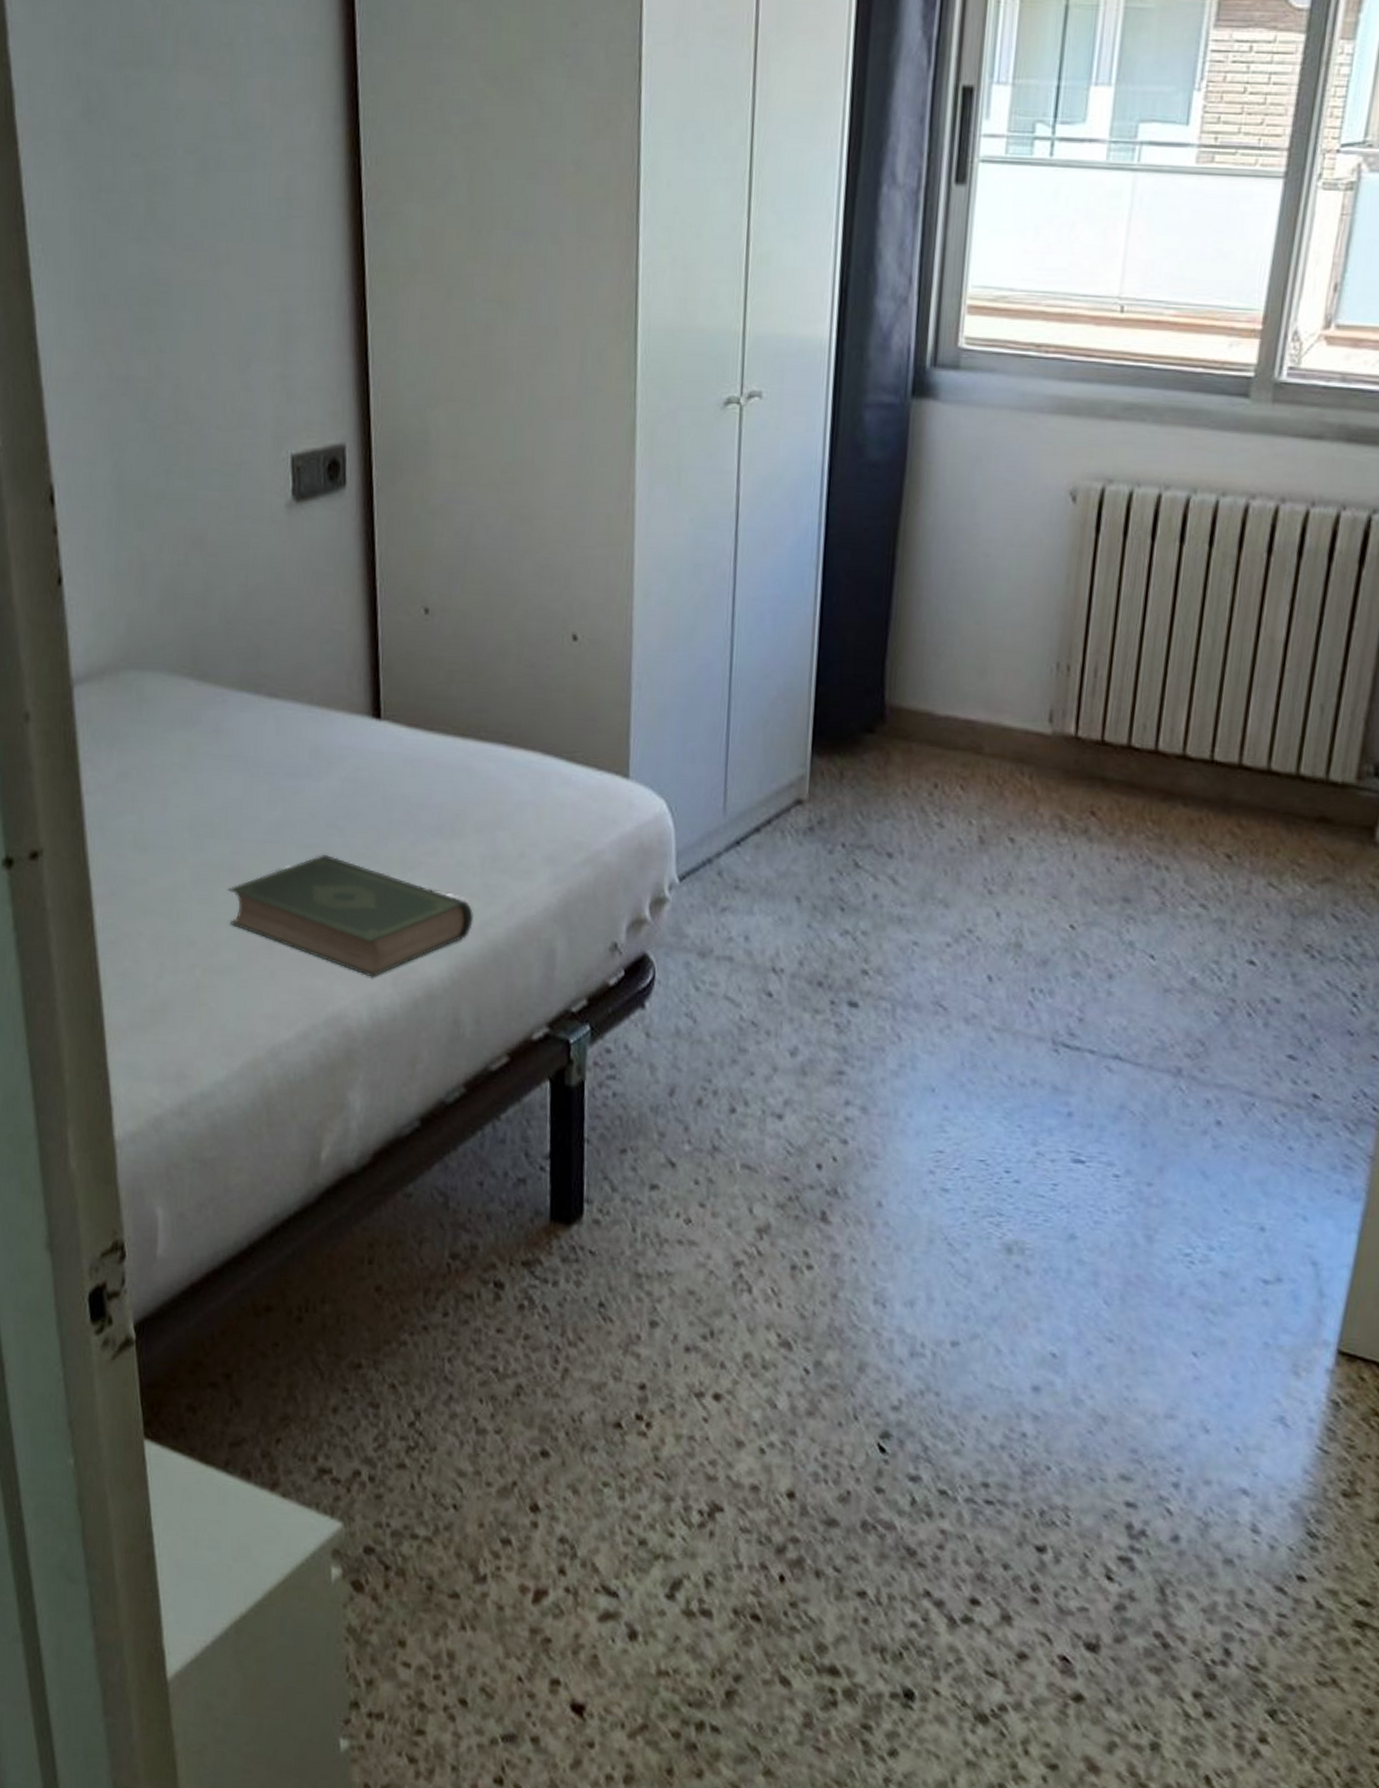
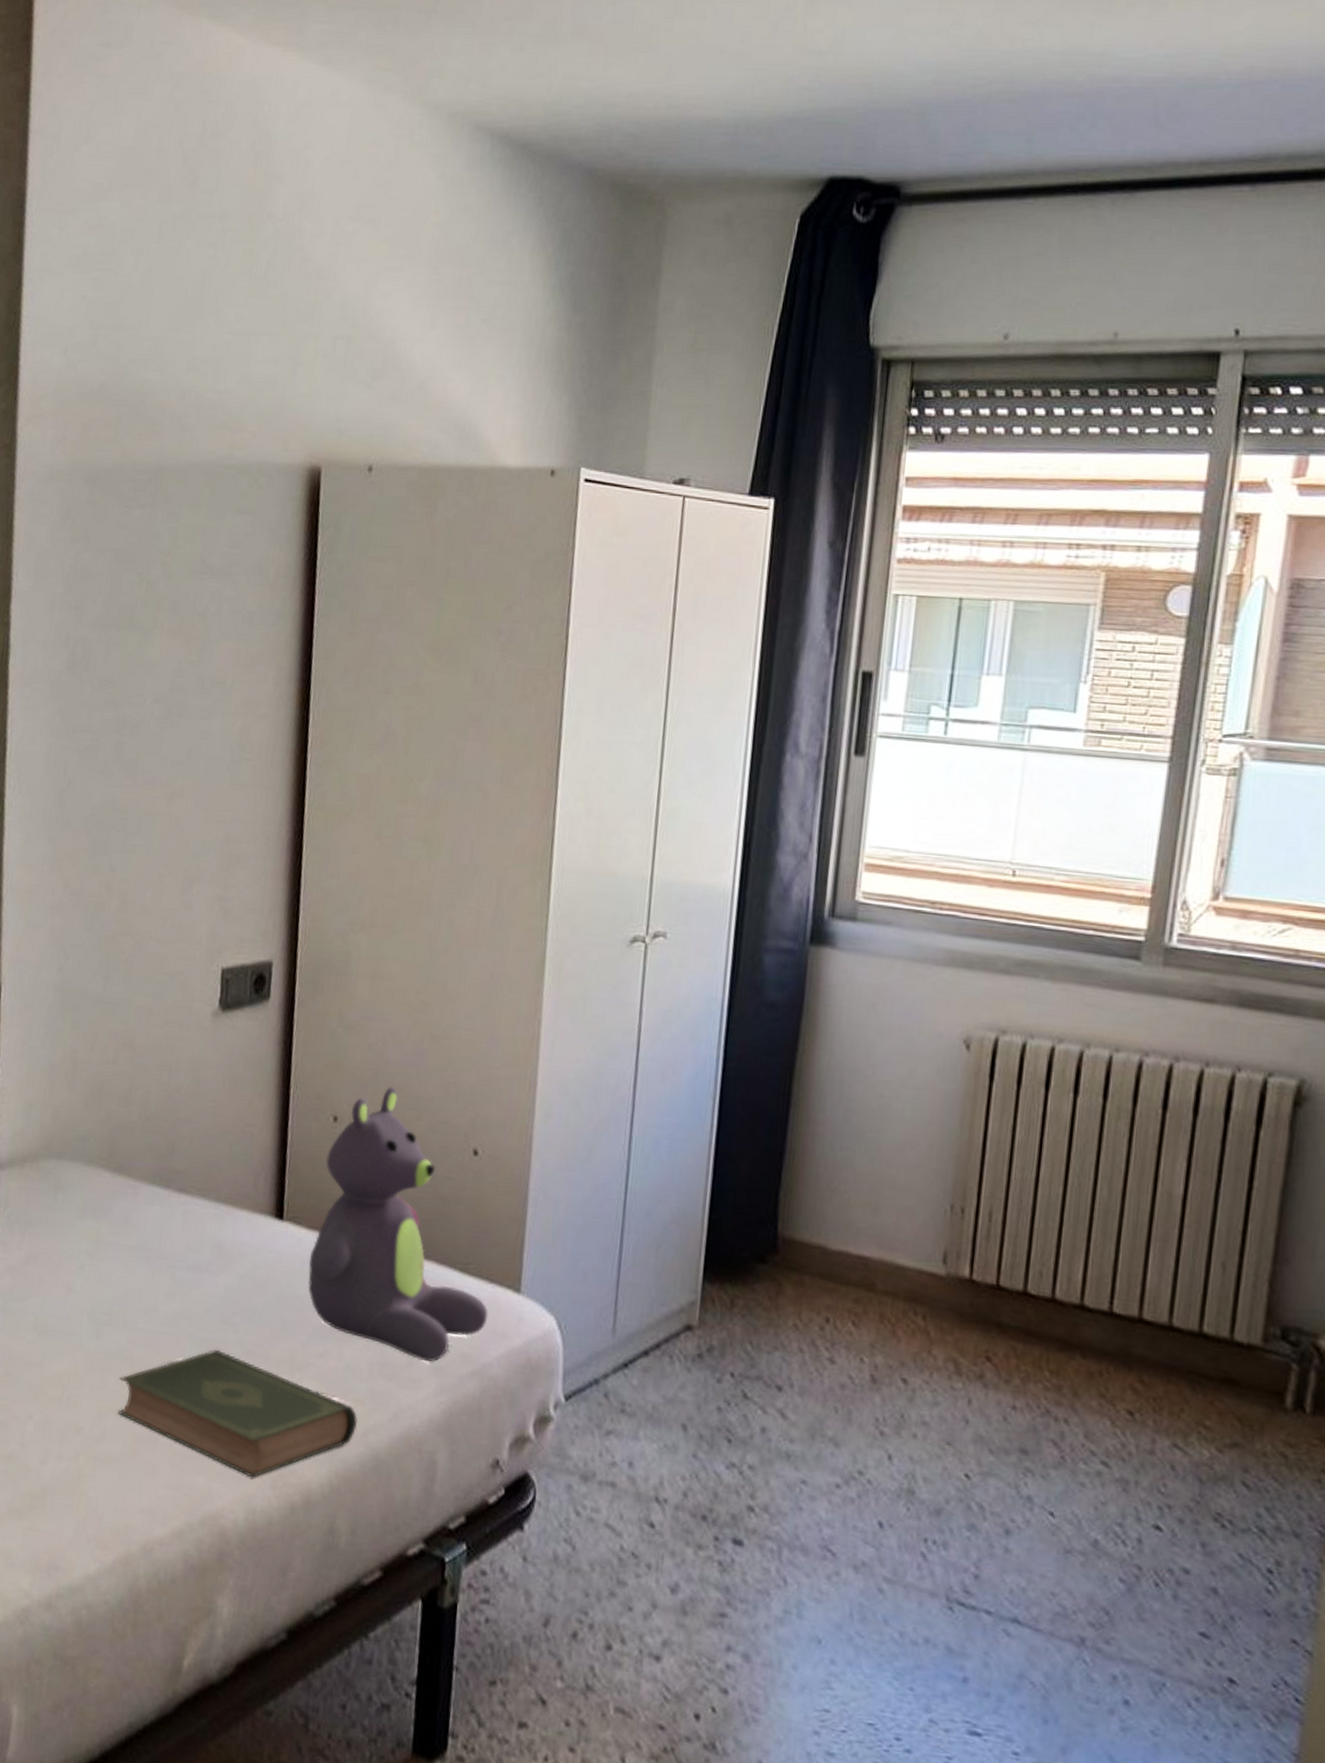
stuffed bear: none [411,573,598,853] -> present [308,1086,488,1363]

